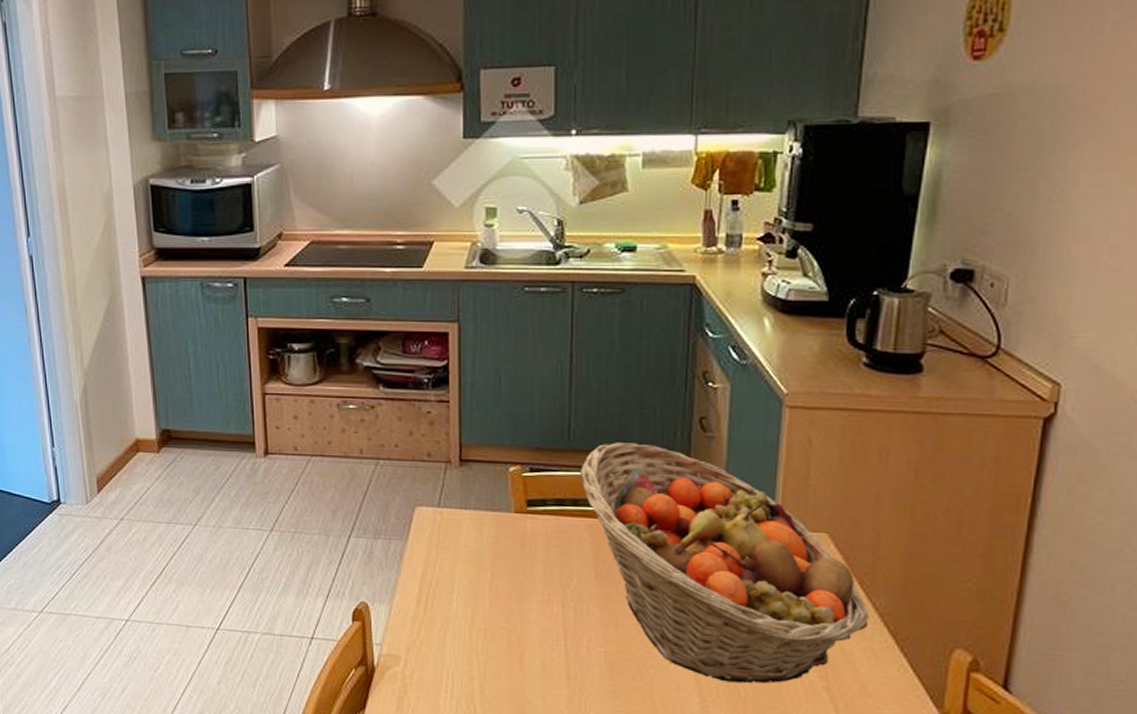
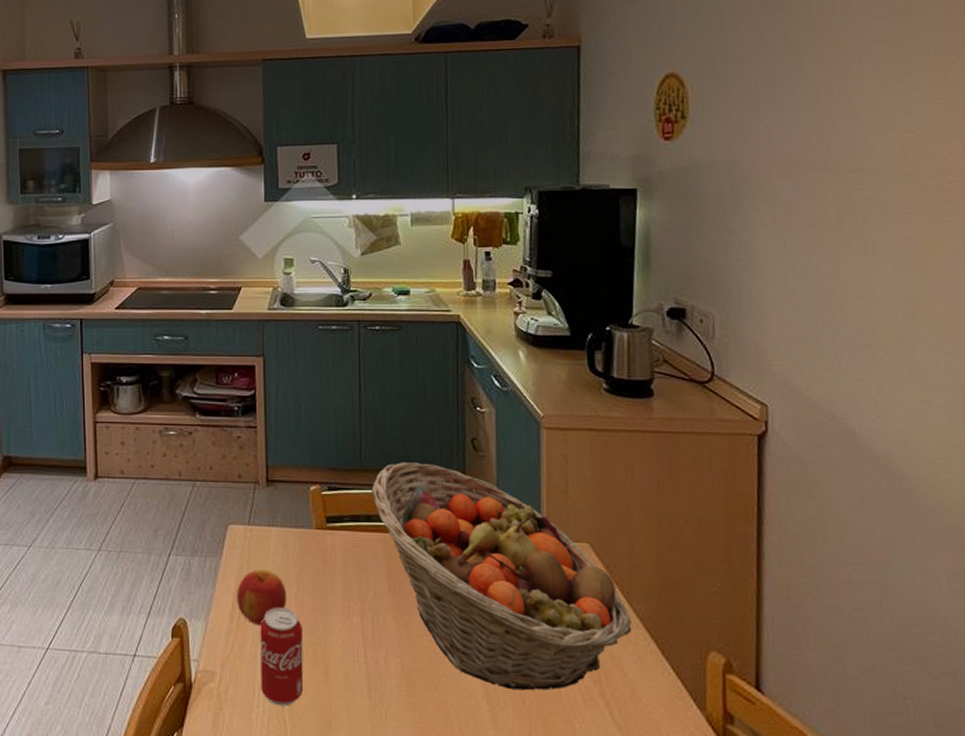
apple: none [424,554,481,612] -> present [237,569,287,627]
beverage can: none [449,593,497,692] -> present [260,607,304,706]

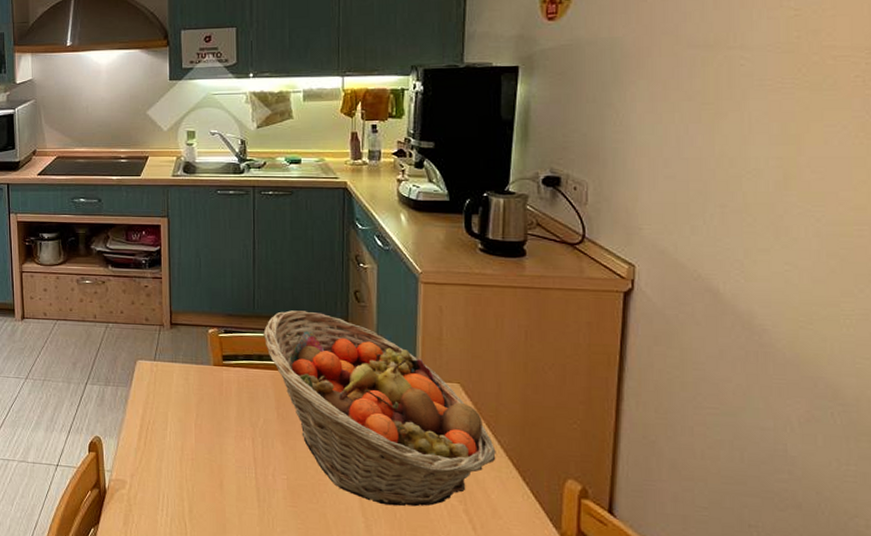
apple: present [237,569,287,627] -> none [144,398,188,445]
beverage can: present [260,607,304,706] -> none [164,430,202,511]

